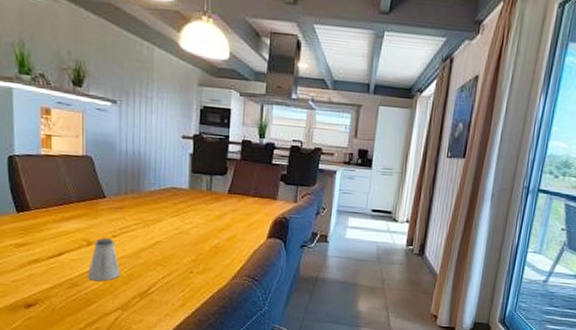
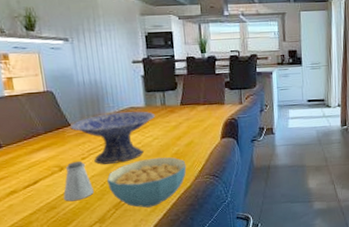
decorative bowl: none [104,190,199,248] -> present [69,111,156,165]
cereal bowl: none [137,248,225,302] -> present [107,157,187,208]

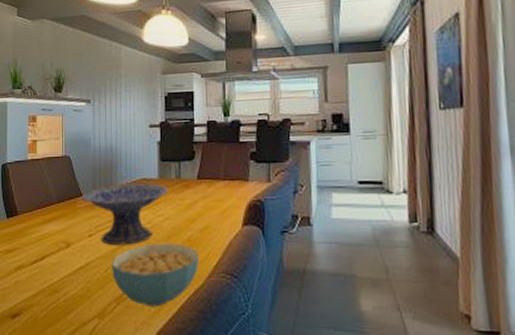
saltshaker: present [63,161,94,202] -> none [66,239,96,286]

